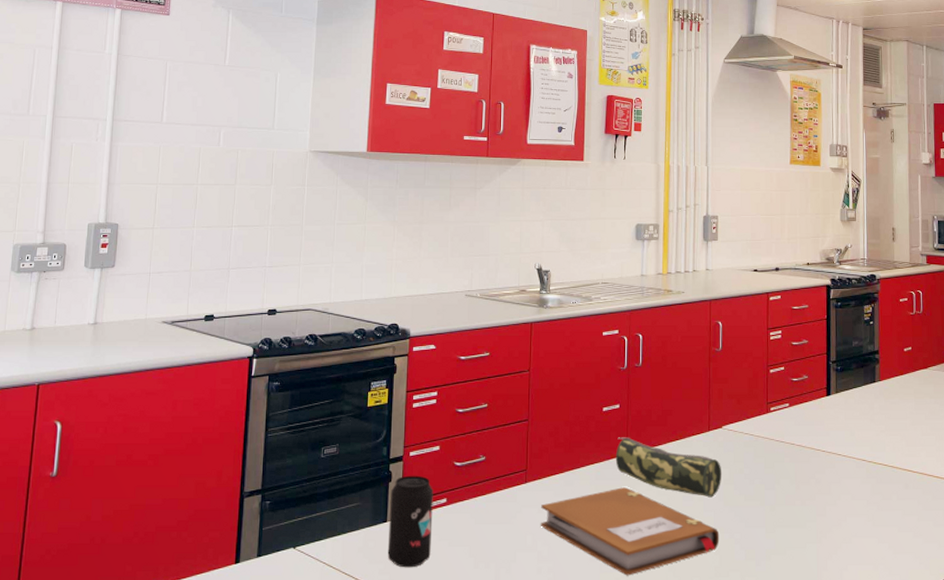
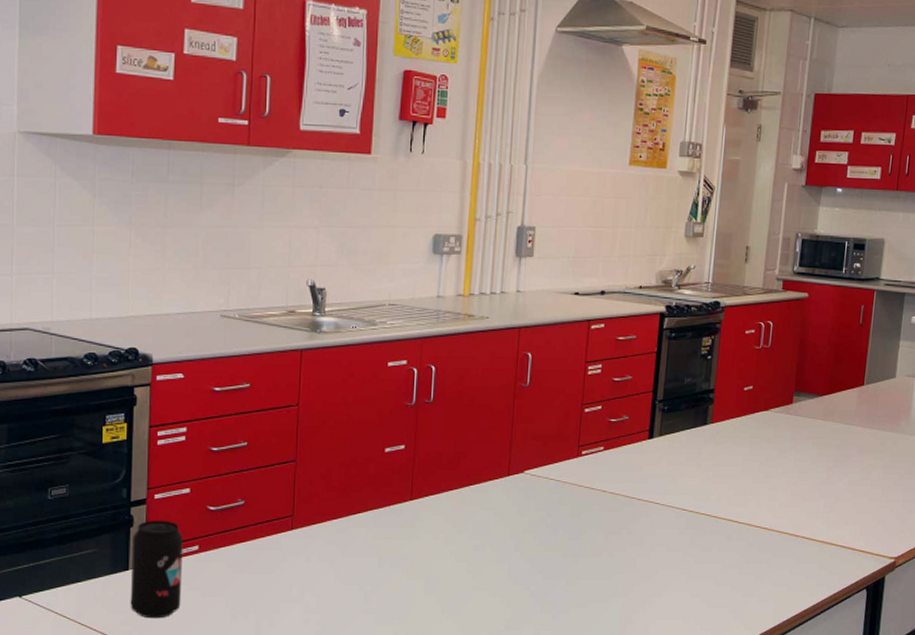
notebook: present [540,487,720,576] -> none [307,536,514,629]
pencil case: present [615,437,722,498] -> none [397,481,521,548]

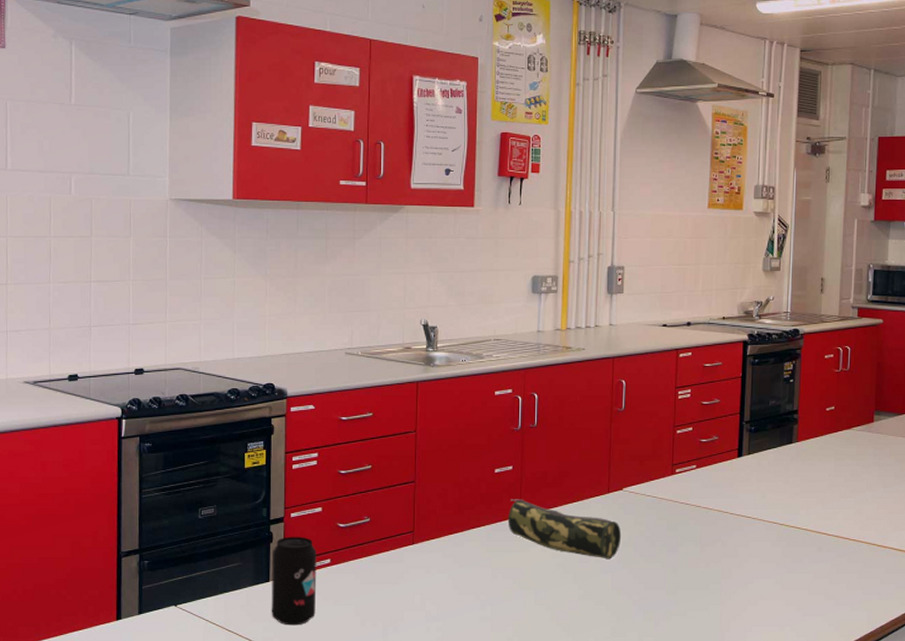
pencil case: none [397,481,521,548] -> present [507,499,622,560]

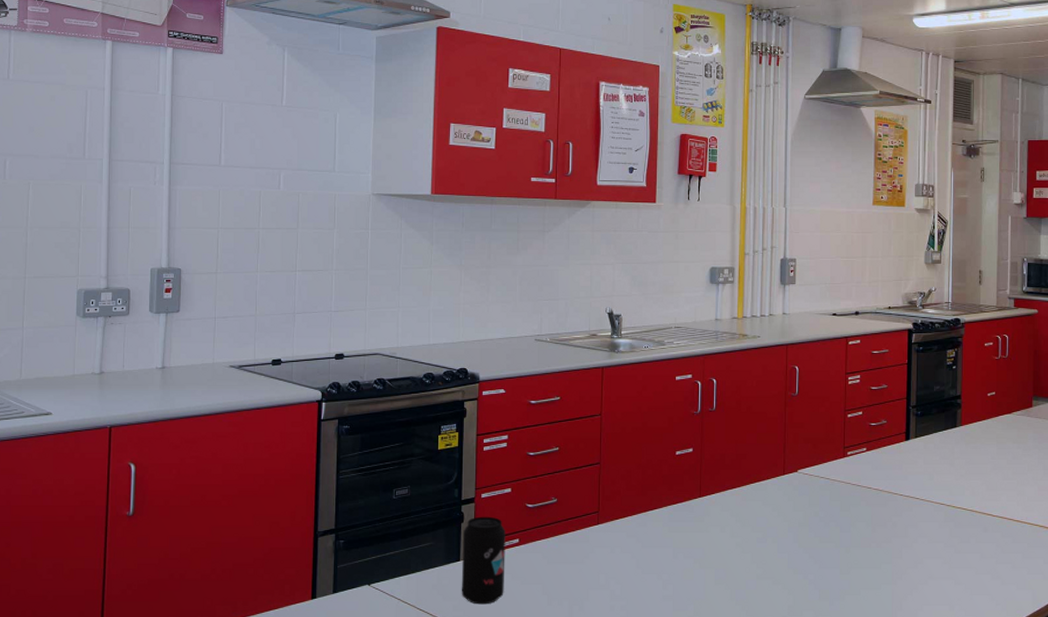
pencil case: present [507,499,622,560] -> none [688,480,797,540]

